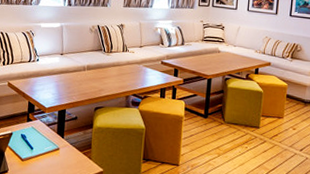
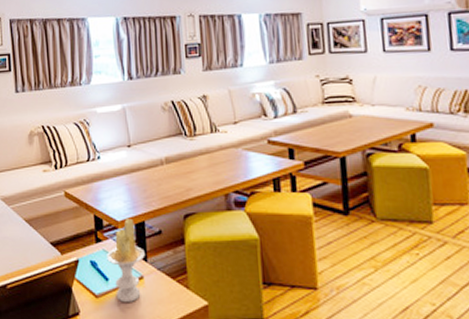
candle: none [34,107,63,166] -> present [107,219,145,302]

